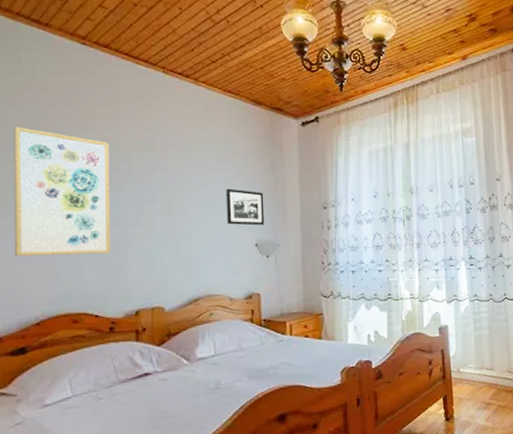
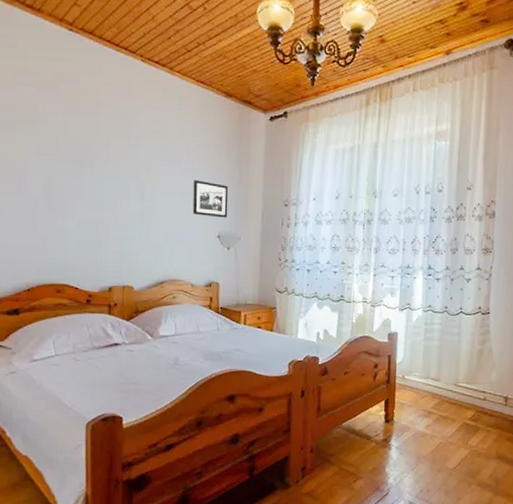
wall art: present [14,127,110,257] -> none [10,109,91,233]

